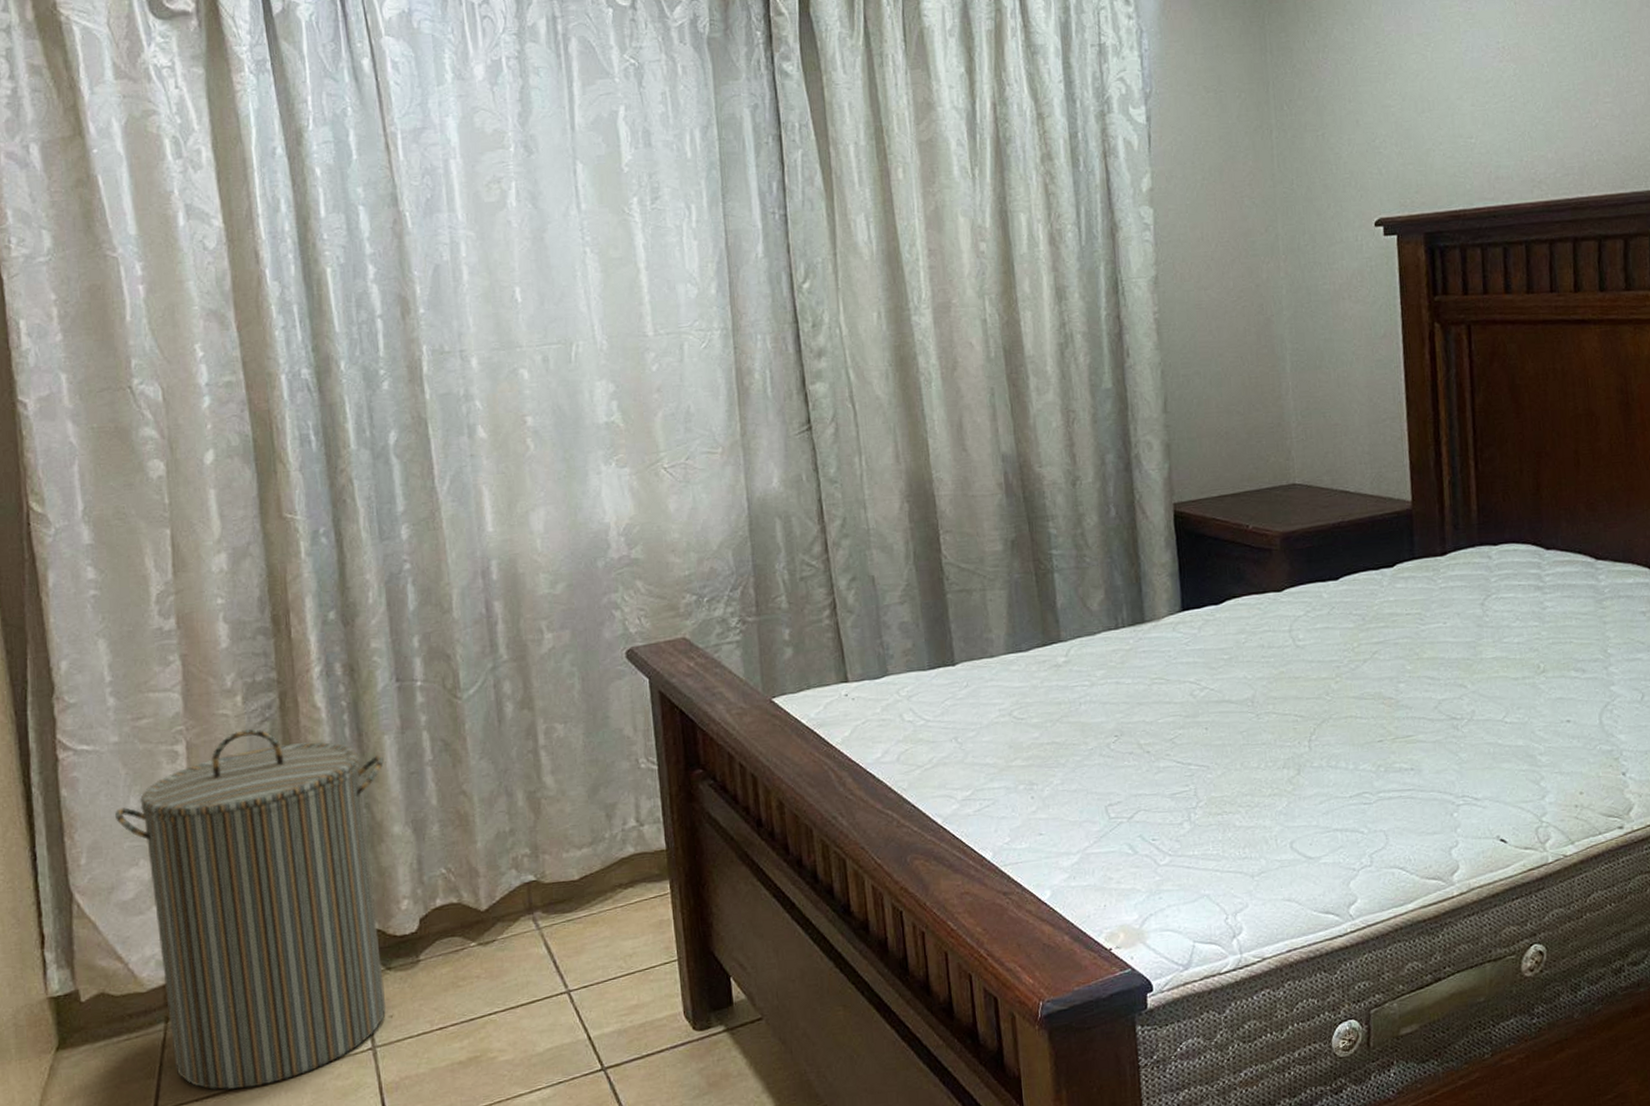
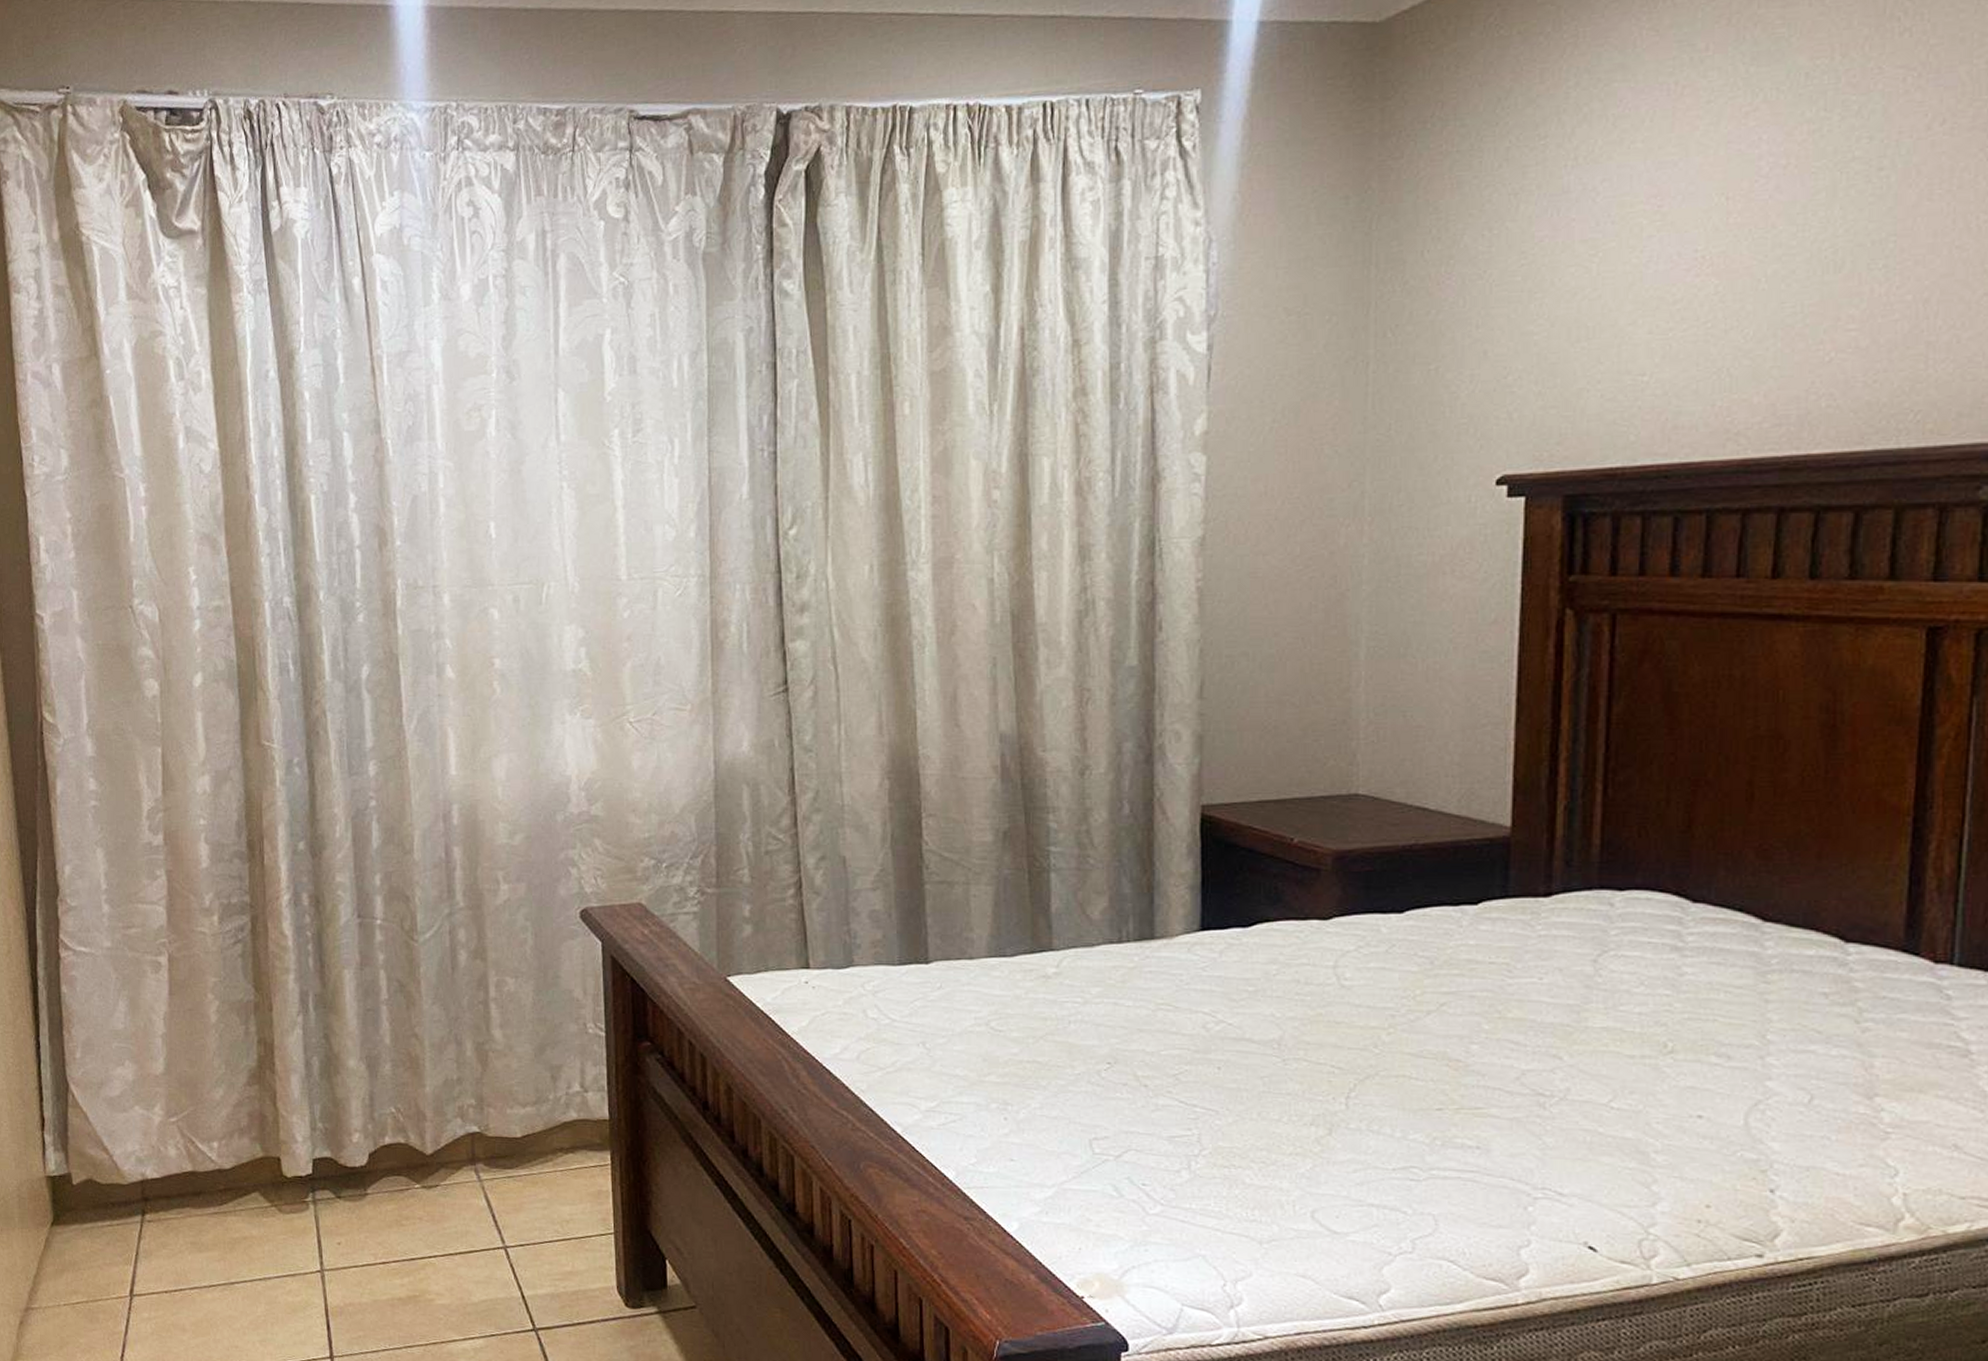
laundry hamper: present [115,729,387,1091] -> none [106,949,343,1289]

